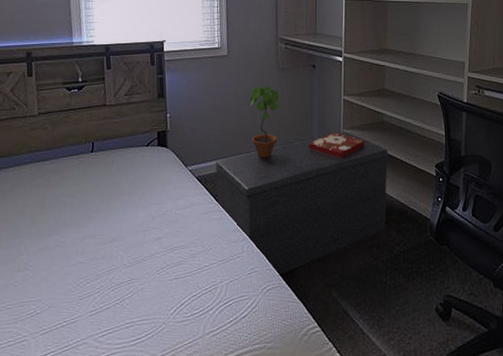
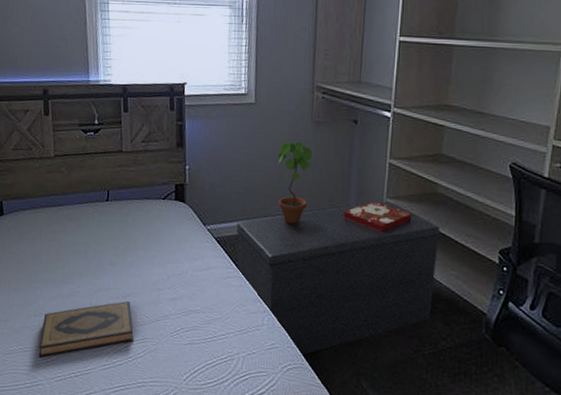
hardback book: none [22,245,121,313] -> present [38,300,134,358]

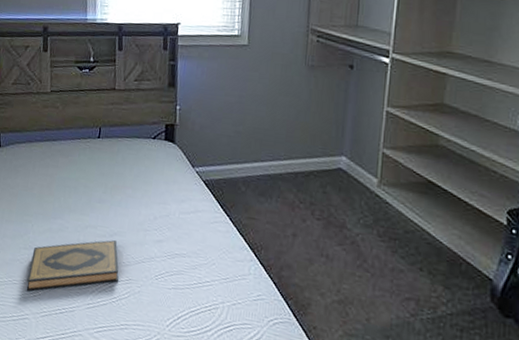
bench: present [236,201,440,356] -> none [224,151,442,311]
potted plant: present [278,141,313,224] -> none [269,85,306,171]
decorative box: present [343,201,412,233] -> none [336,150,411,185]

